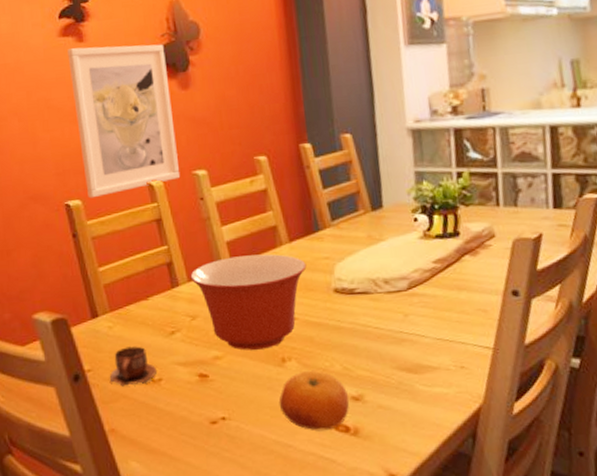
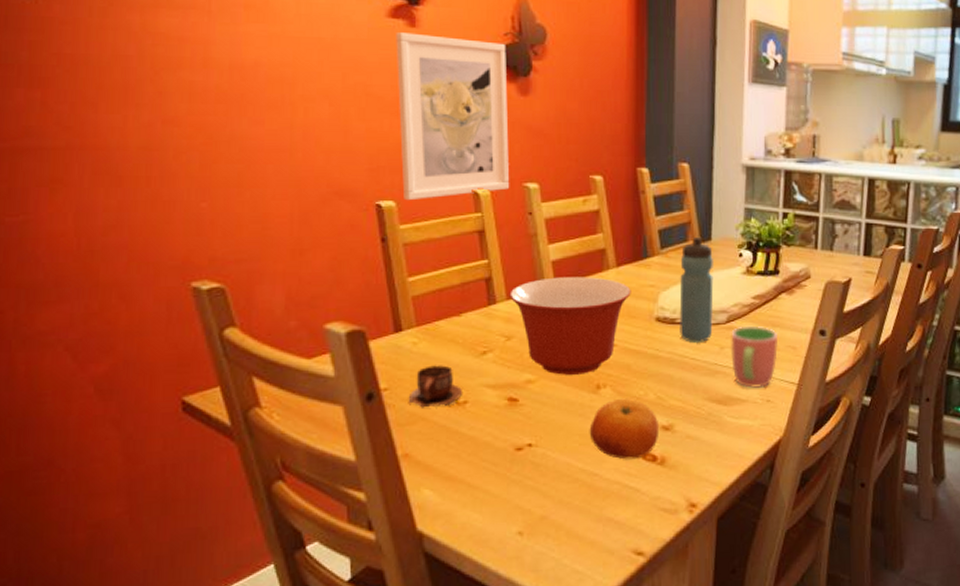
water bottle: none [352,206,394,312] -> present [679,238,715,342]
cup: none [414,291,467,355] -> present [731,327,778,388]

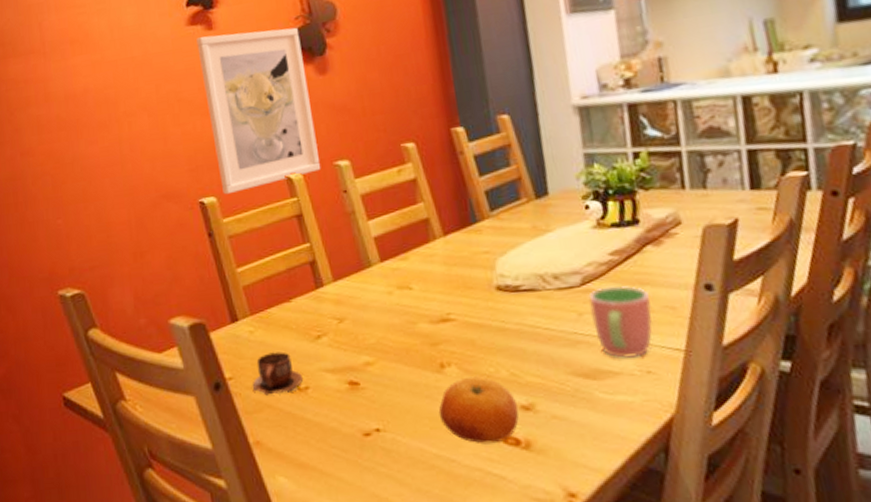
mixing bowl: present [509,277,631,375] -> none [335,249,464,355]
water bottle: present [679,238,715,342] -> none [514,193,566,311]

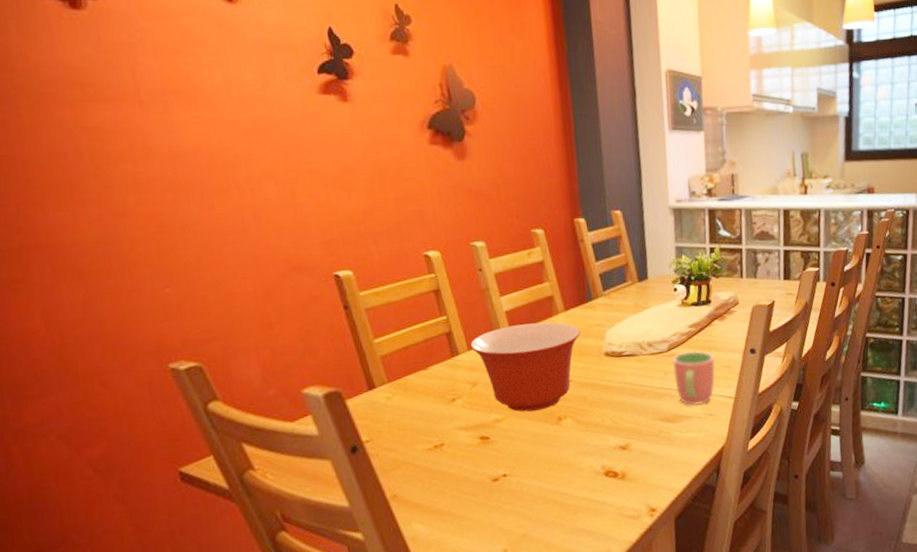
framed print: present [196,27,321,195] -> none [329,107,458,269]
cup: present [252,352,303,396] -> none [389,414,438,454]
mixing bowl: none [335,249,464,355] -> present [470,322,581,412]
fruit: present [438,376,519,444] -> none [555,425,618,479]

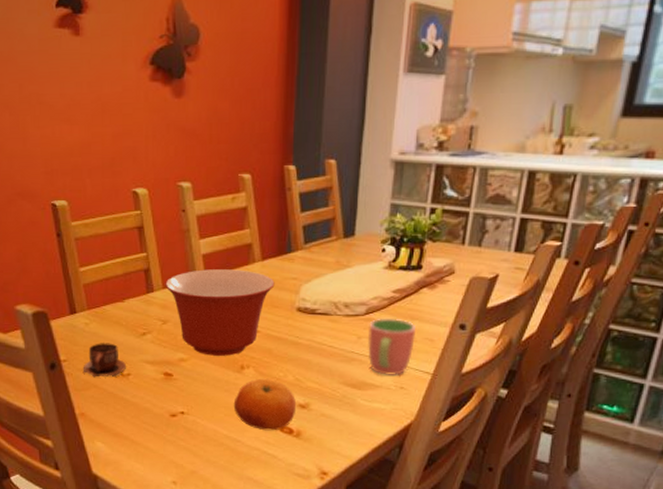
cup: none [389,414,438,454] -> present [82,343,126,377]
fruit: none [555,425,618,479] -> present [233,378,297,431]

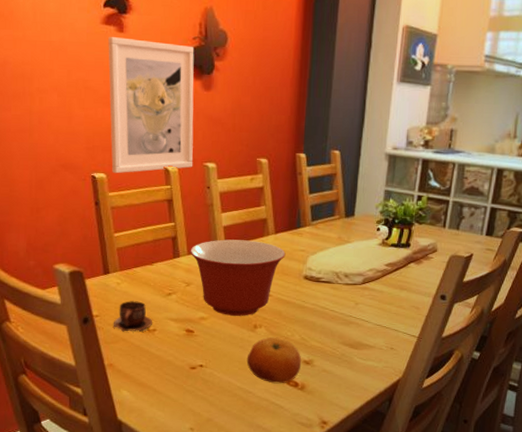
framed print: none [63,41,165,200] -> present [108,37,195,174]
cup: present [368,319,415,375] -> none [364,288,404,338]

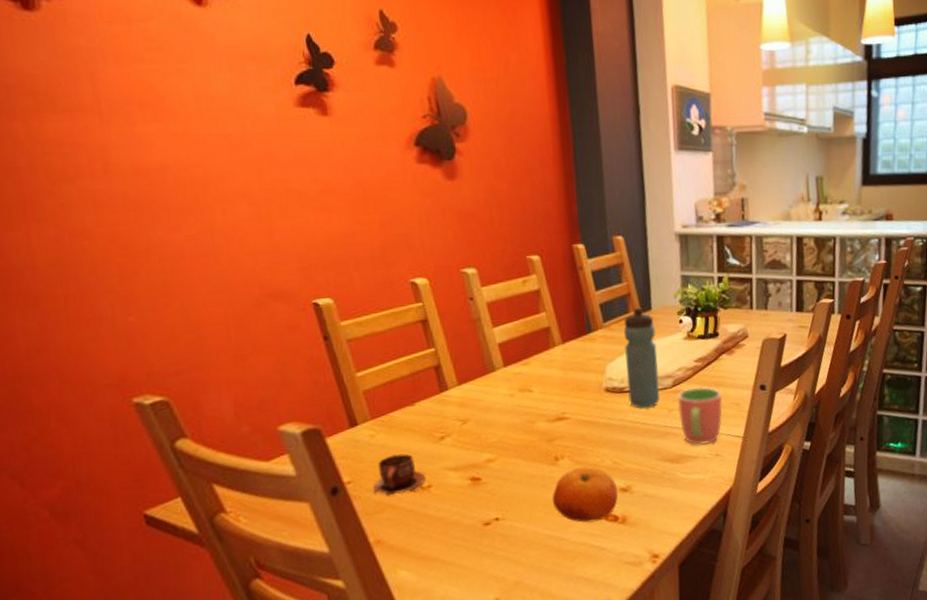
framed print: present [108,37,195,174] -> none [308,122,448,297]
mixing bowl: present [190,239,286,316] -> none [460,355,579,452]
water bottle: none [323,213,356,298] -> present [623,308,660,409]
cup: none [364,288,404,338] -> present [677,387,722,445]

